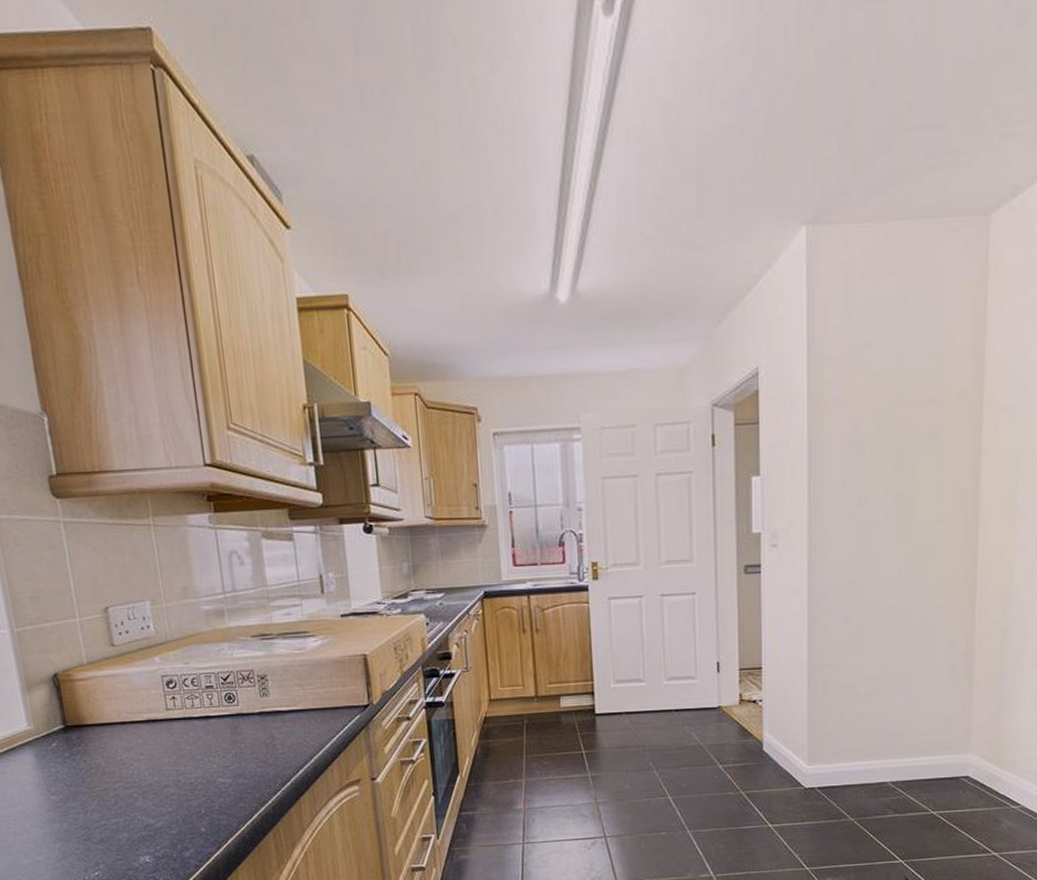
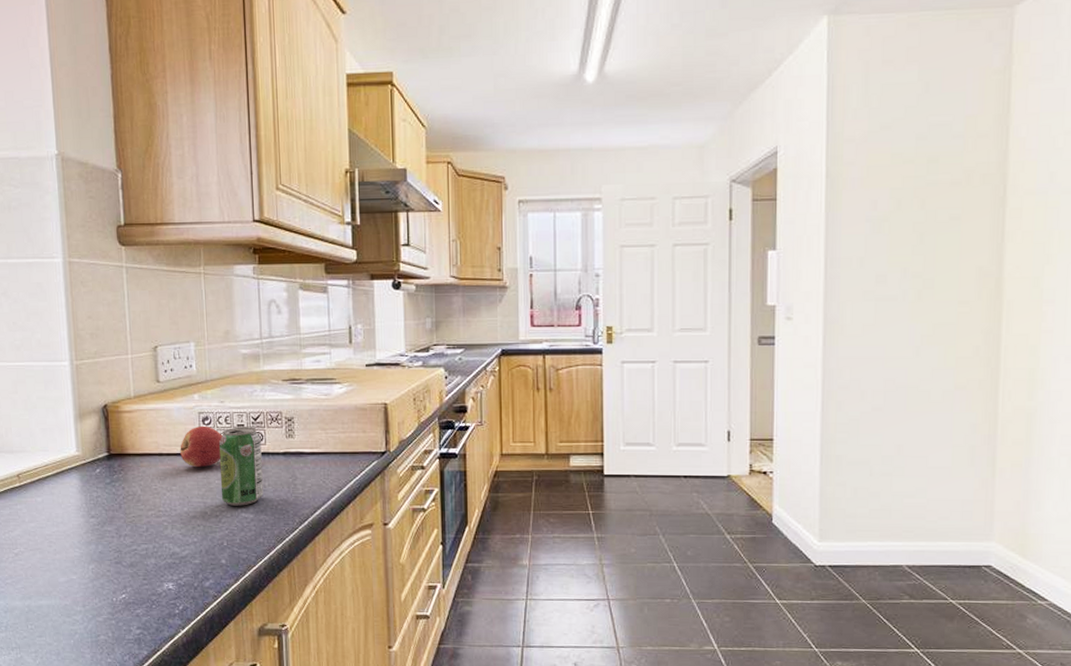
apple: none [144,690,191,735] -> present [180,427,223,468]
beverage can: none [186,688,241,772] -> present [218,427,264,506]

